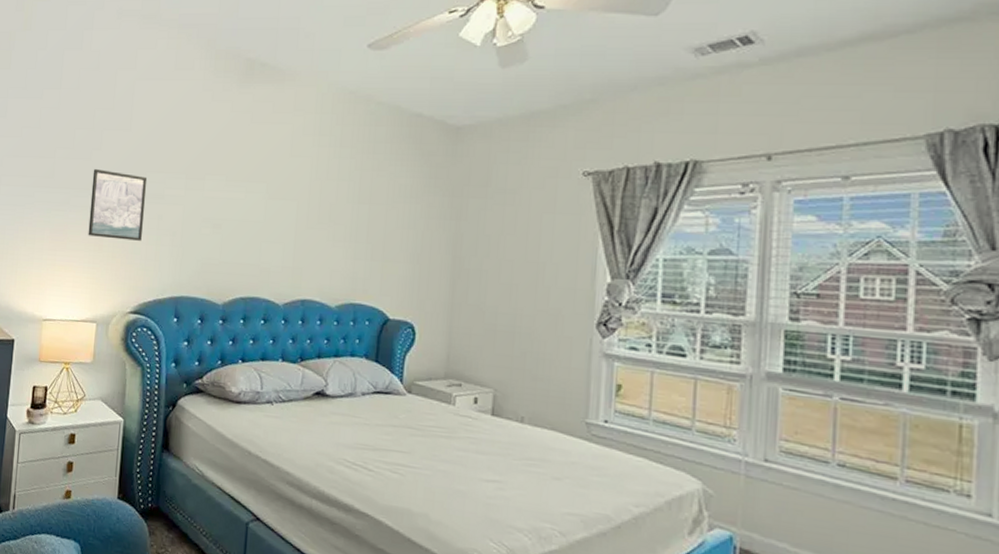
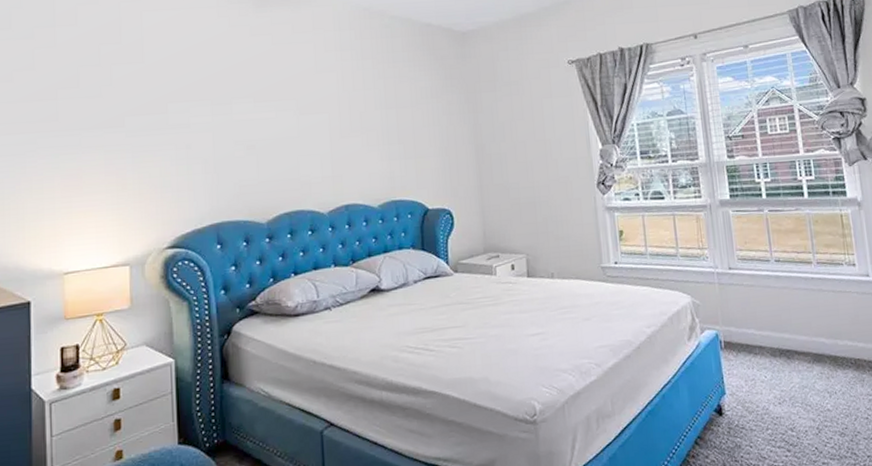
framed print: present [88,169,148,241] -> none [105,105,170,176]

